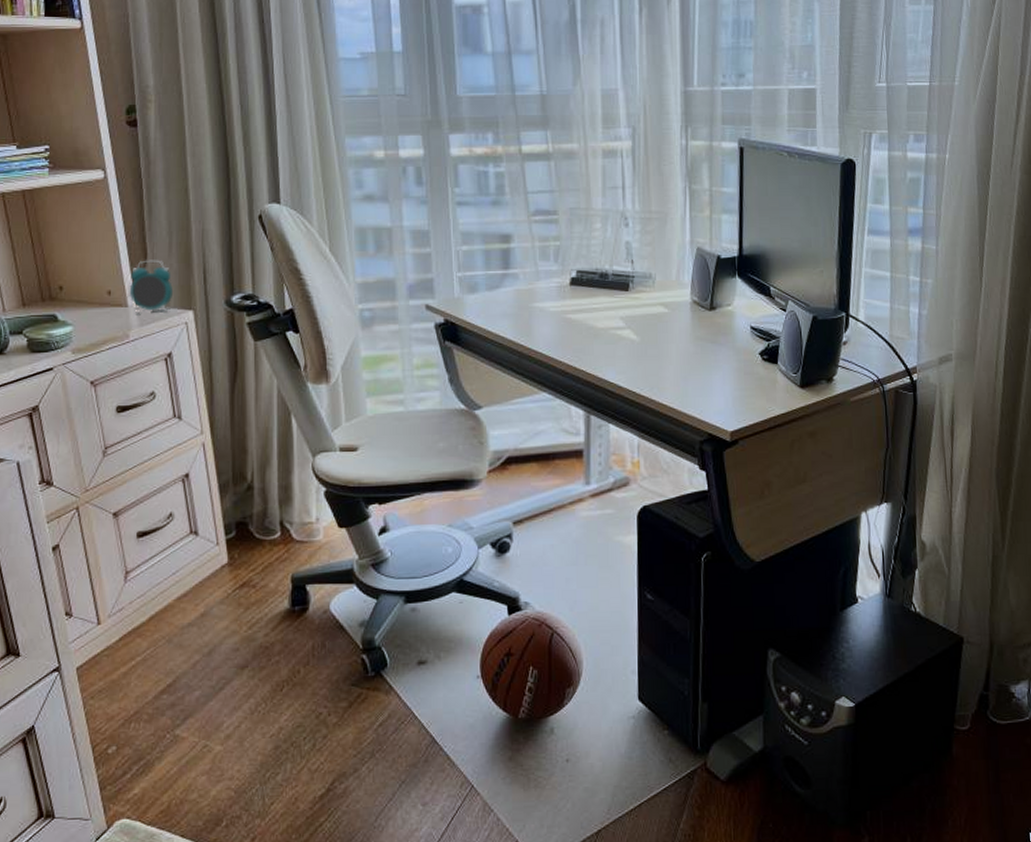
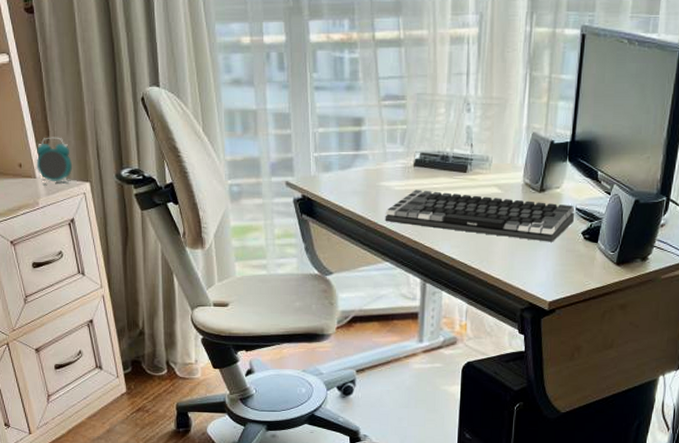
computer keyboard: none [540,310,750,365] -> present [385,190,575,242]

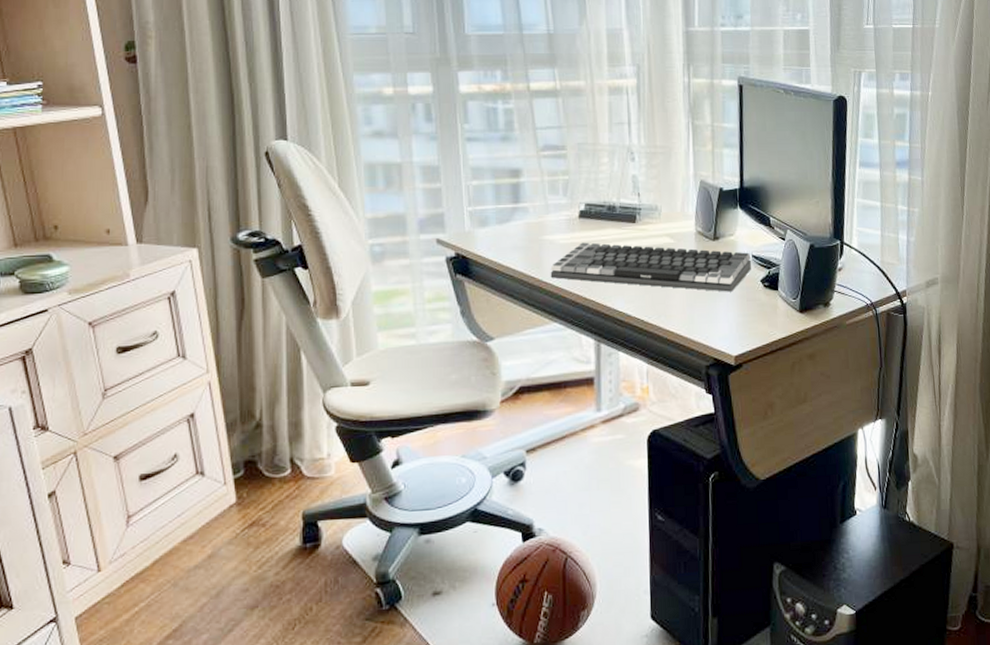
alarm clock: present [36,137,73,185] -> none [129,197,177,253]

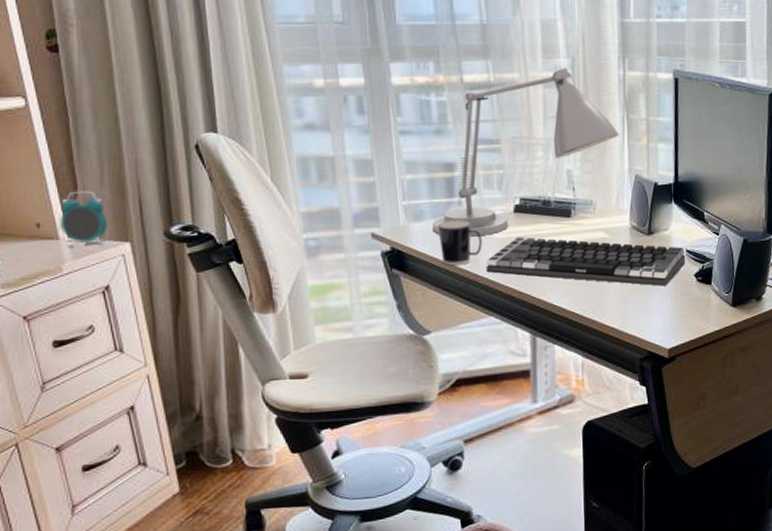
alarm clock: none [129,197,177,253] -> present [60,191,108,247]
desk lamp: none [497,76,684,242] -> present [432,68,619,237]
mug: none [503,226,547,271] -> present [438,220,482,265]

